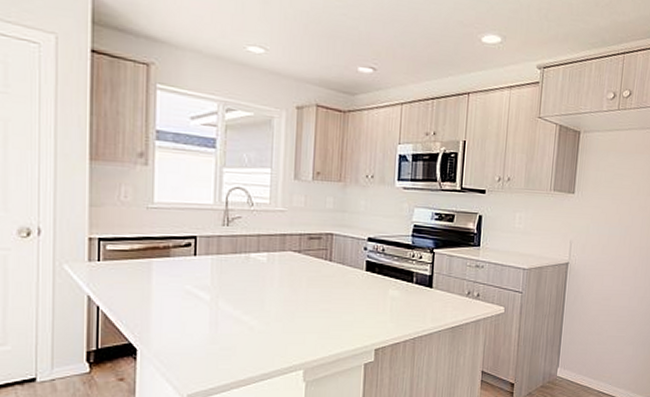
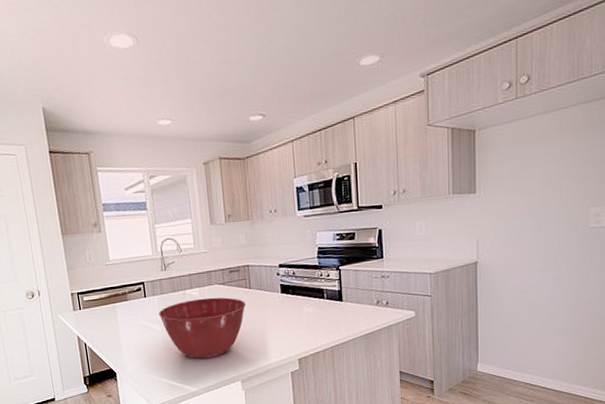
mixing bowl: none [210,265,322,341] -> present [159,297,246,360]

